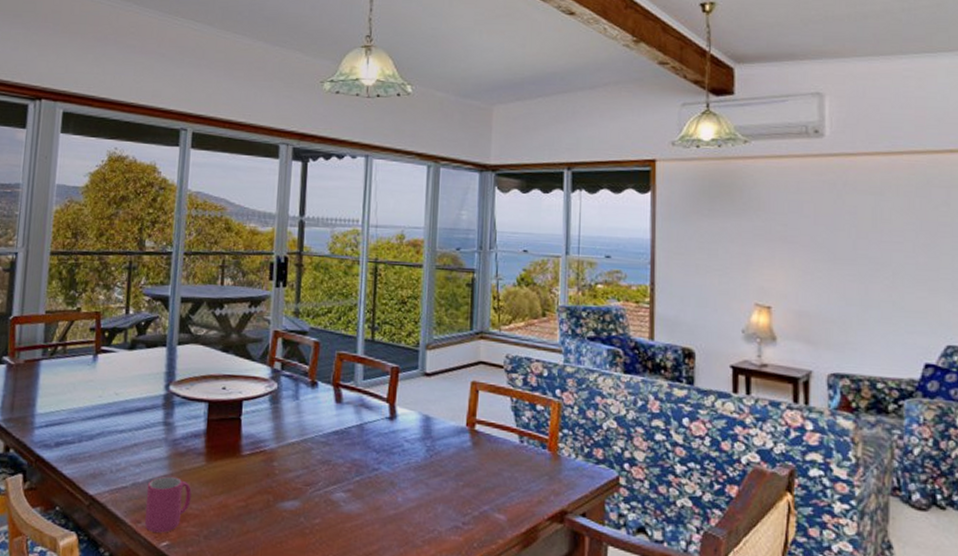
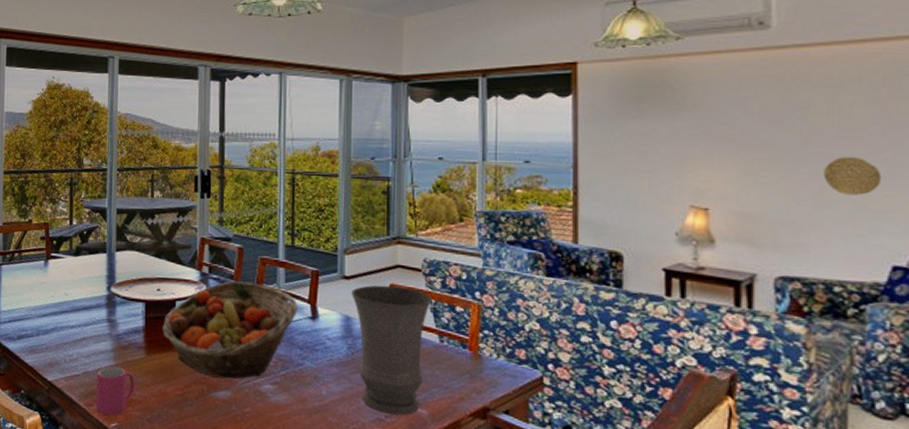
fruit basket: none [225,378,376,487] -> present [161,281,298,379]
vase: none [432,382,513,522] -> present [351,285,432,415]
decorative plate: none [869,259,916,297] -> present [824,156,882,195]

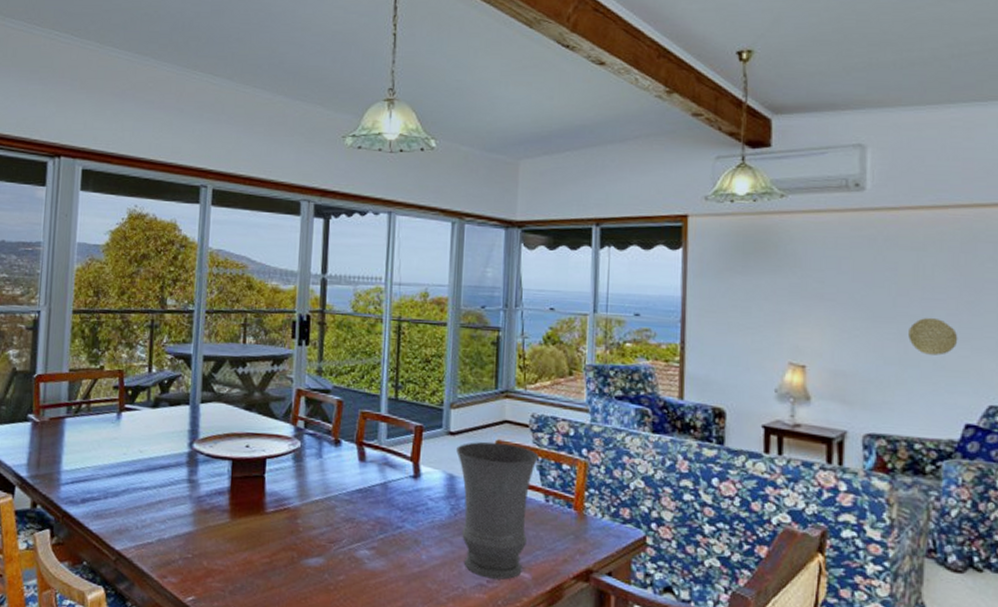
mug: present [95,366,135,416] -> none [170,532,216,588]
fruit basket: present [161,281,298,379] -> none [249,436,399,544]

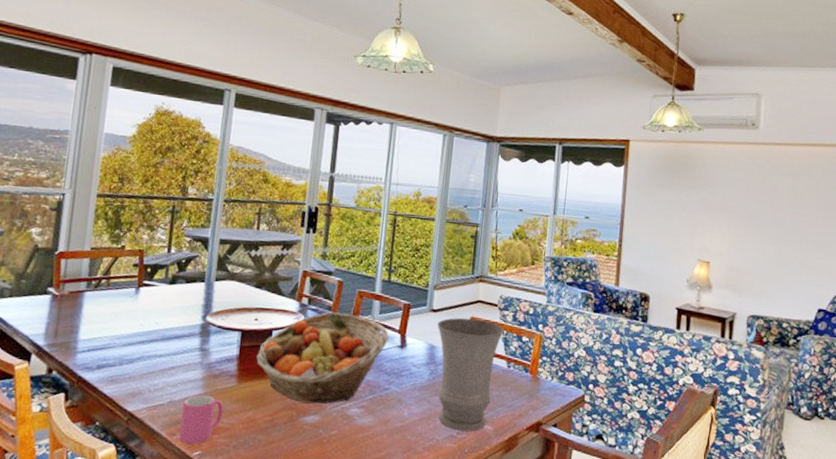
mug: none [170,532,216,588] -> present [179,394,223,444]
fruit basket: none [249,436,399,544] -> present [256,312,389,404]
decorative plate: present [908,317,958,355] -> none [783,228,817,257]

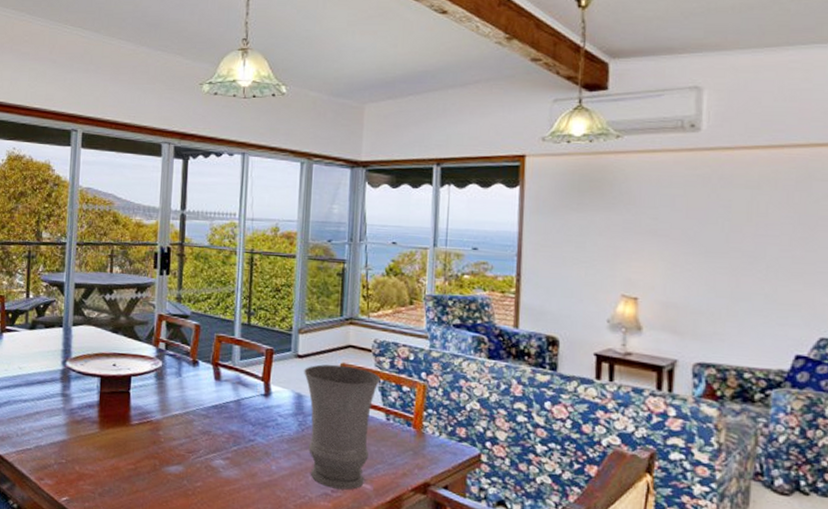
mug: present [179,394,223,444] -> none [47,440,87,490]
fruit basket: present [256,312,389,404] -> none [116,357,252,454]

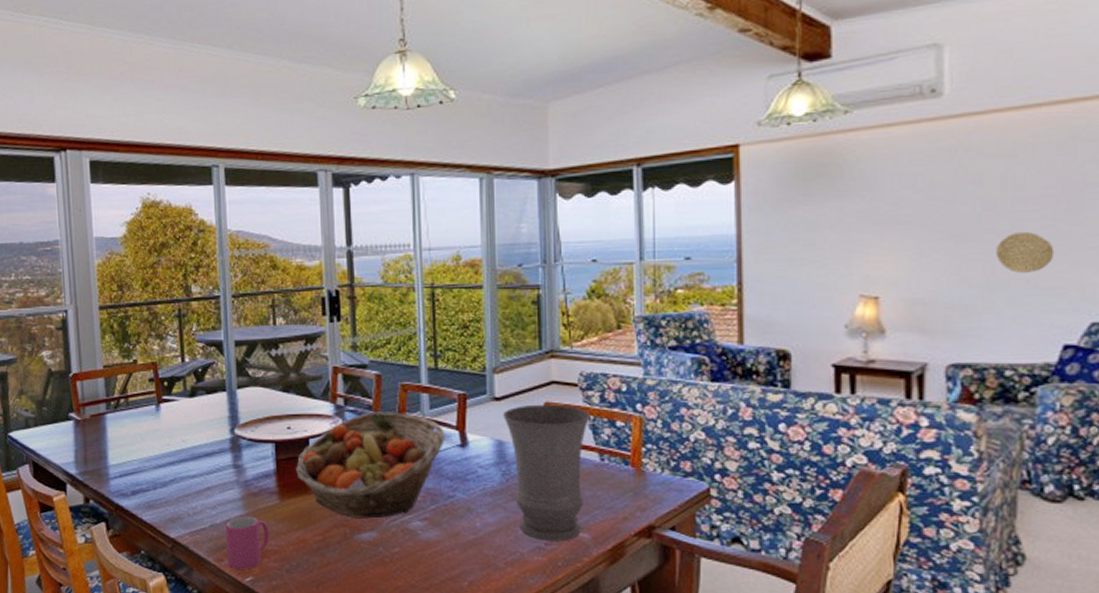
mug: none [47,440,87,490] -> present [225,516,269,569]
fruit basket: none [116,357,252,454] -> present [295,411,445,519]
decorative plate: none [741,253,791,289] -> present [996,231,1055,273]

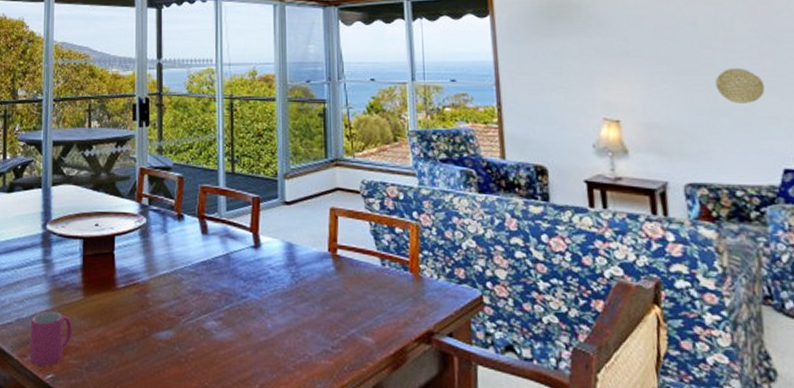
fruit basket: present [295,411,445,519] -> none [100,211,240,317]
vase: present [503,404,591,541] -> none [293,209,372,345]

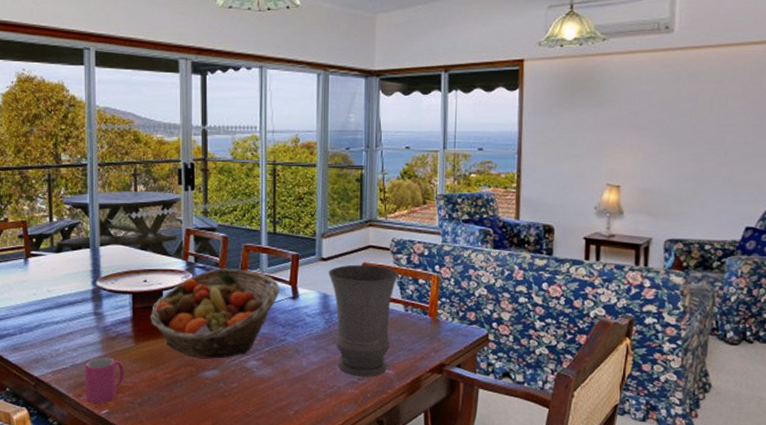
fruit basket: none [100,211,240,317] -> present [149,268,280,359]
vase: none [293,209,372,345] -> present [328,264,399,377]
decorative plate: present [715,67,765,103] -> none [704,140,744,172]

